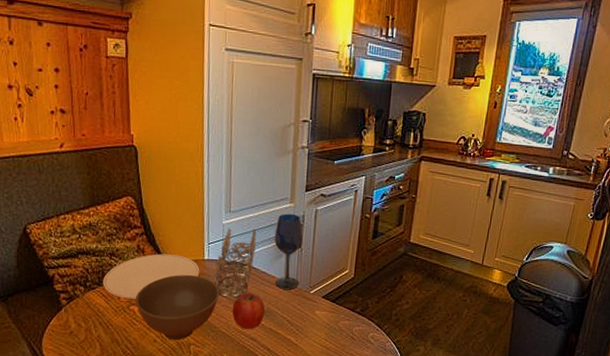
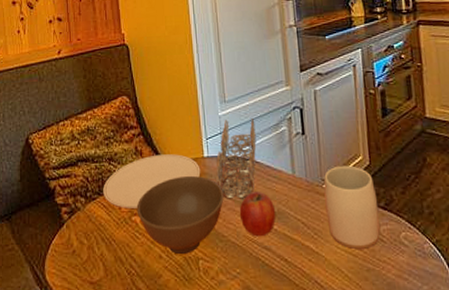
wineglass: present [274,213,304,290] -> none [273,97,310,185]
mug: none [309,276,356,344] -> present [323,165,380,249]

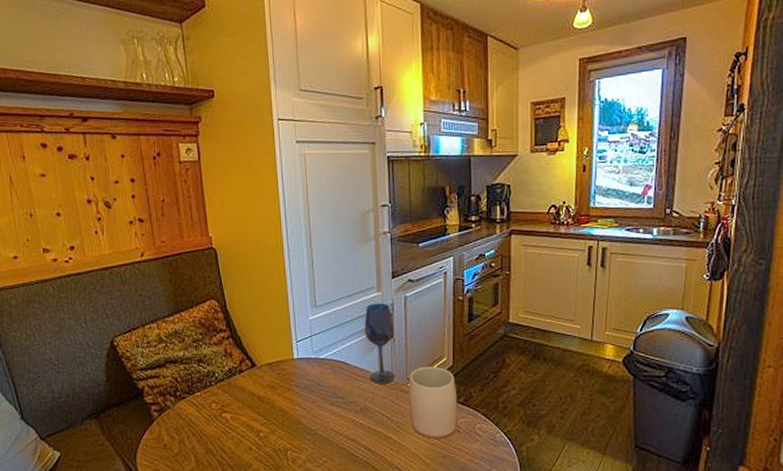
plate: present [103,154,201,210] -> none [192,356,290,407]
bowl: present [136,176,224,255] -> none [226,376,313,447]
napkin holder: present [216,117,257,198] -> none [305,321,346,396]
fruit: present [239,192,276,237] -> none [327,390,362,430]
wineglass: none [273,97,310,185] -> present [364,303,395,383]

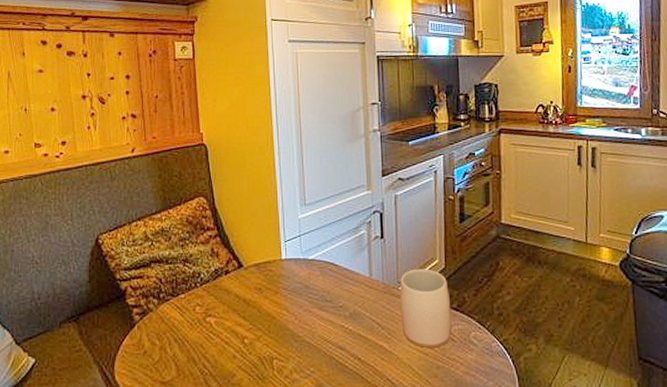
wineglass: present [364,303,395,383] -> none [354,201,386,287]

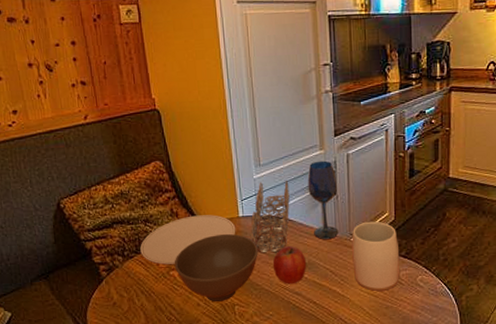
plate: none [177,256,278,311] -> present [140,215,236,265]
bowl: none [211,278,301,355] -> present [174,234,258,302]
napkin holder: none [293,221,335,299] -> present [251,180,290,252]
fruit: none [315,294,352,337] -> present [272,246,307,285]
wineglass: none [354,201,386,287] -> present [307,160,339,239]

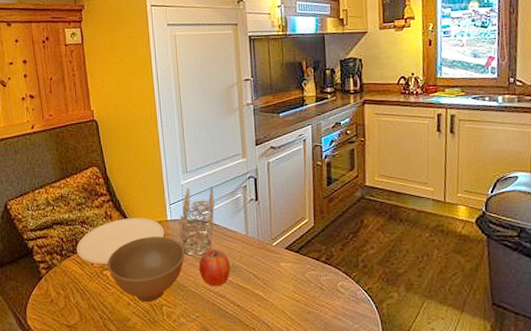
wineglass: present [307,160,339,239] -> none [231,168,261,243]
mug: present [352,221,400,291] -> none [273,227,321,296]

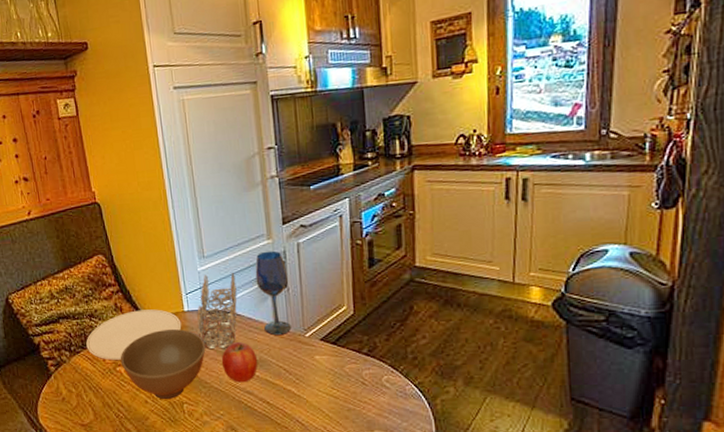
wineglass: none [231,168,261,243] -> present [254,251,292,335]

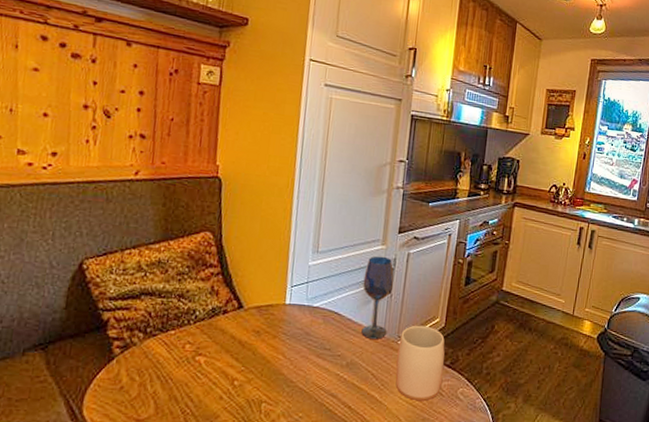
plate: present [86,309,182,361] -> none [166,296,280,350]
bowl: present [120,329,206,400] -> none [202,321,300,397]
napkin holder: present [197,272,237,348] -> none [294,270,345,347]
fruit: present [221,342,258,383] -> none [312,342,349,385]
mug: none [306,315,362,391] -> present [395,325,445,401]

